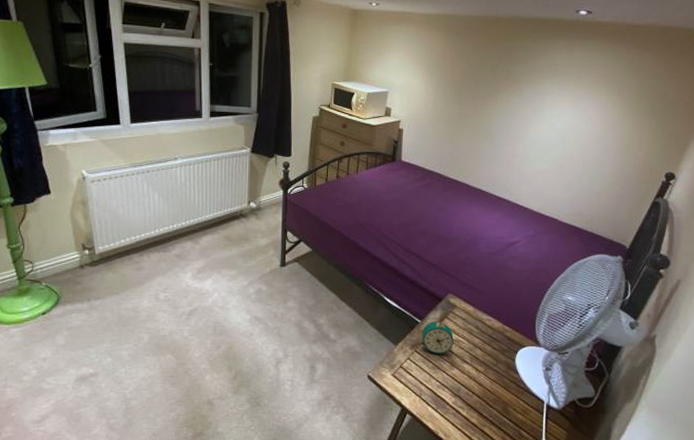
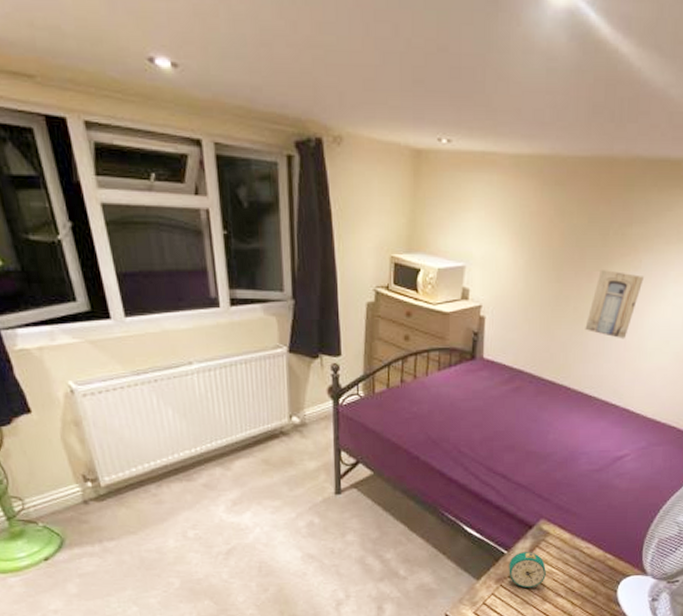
wall art: none [481,96,525,149] -> present [585,270,644,339]

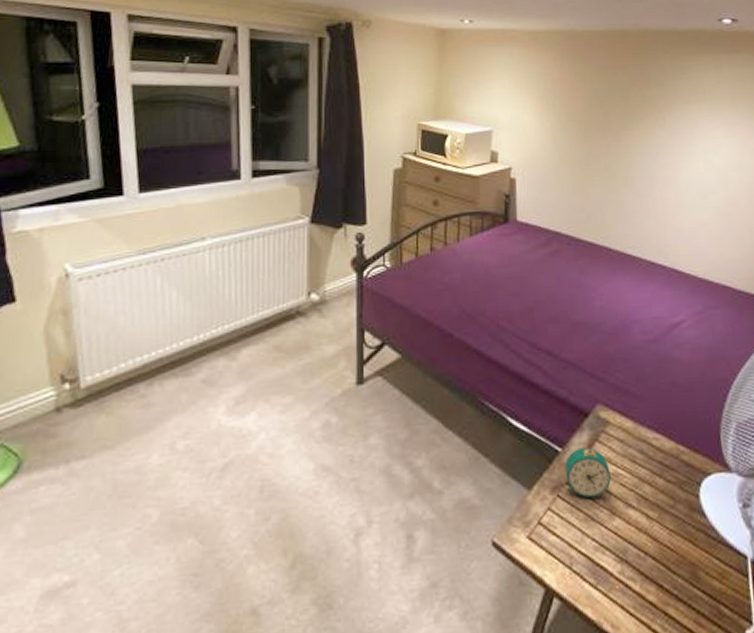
wall art: present [585,270,644,339] -> none [619,129,671,196]

